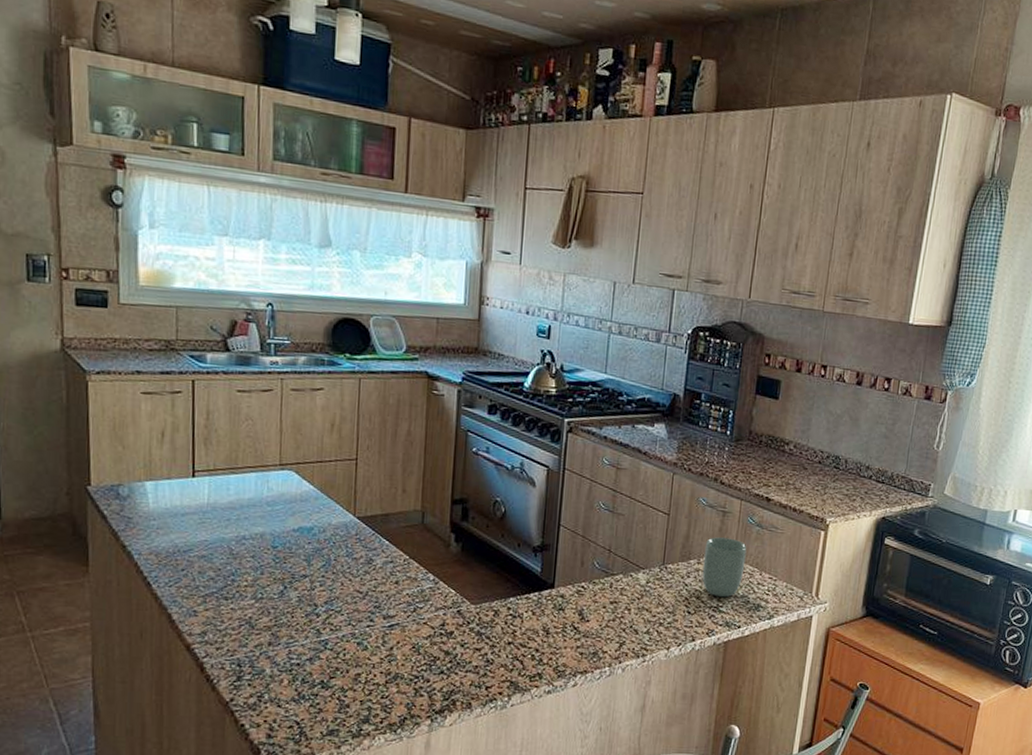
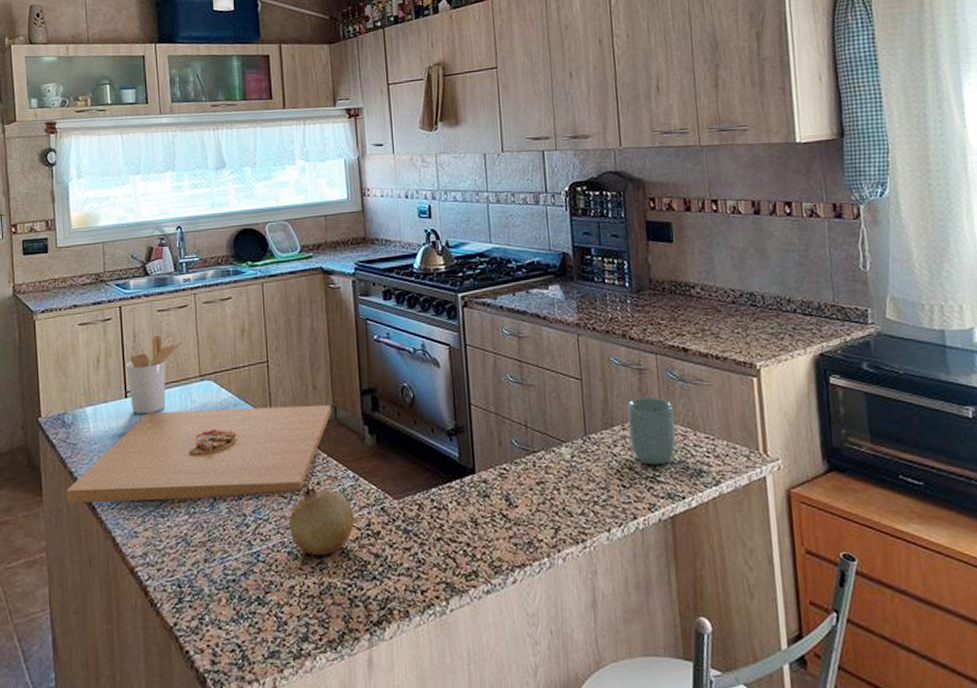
platter: none [117,495,419,588] -> present [66,404,331,503]
utensil holder: none [196,416,264,497] -> present [127,335,183,415]
fruit: none [361,584,430,649] -> present [288,486,355,556]

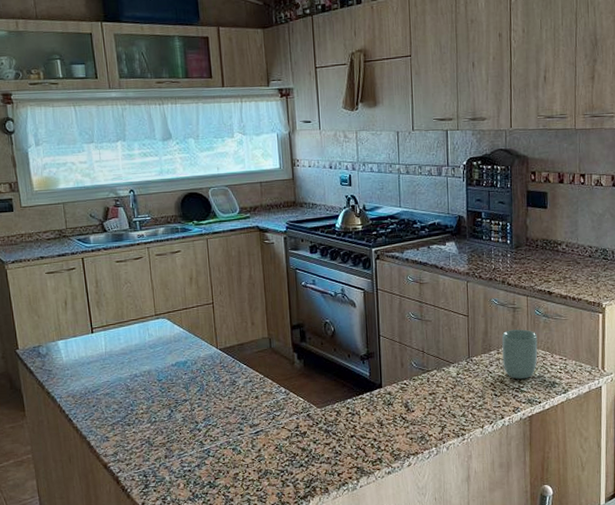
platter: present [66,404,331,503] -> none [45,336,267,416]
utensil holder: present [127,335,183,415] -> none [91,282,140,346]
fruit: present [288,486,355,556] -> none [233,399,286,451]

